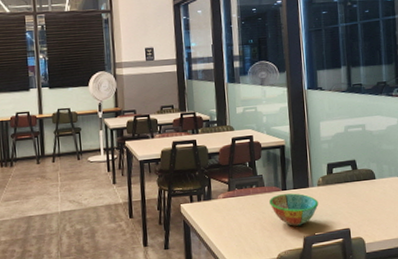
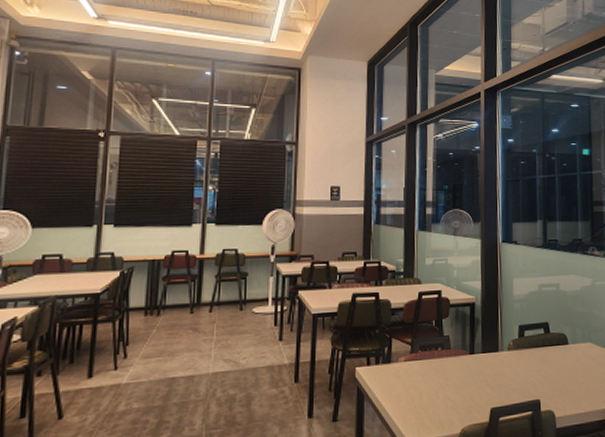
bowl: present [269,193,319,226] -> none [455,358,508,396]

